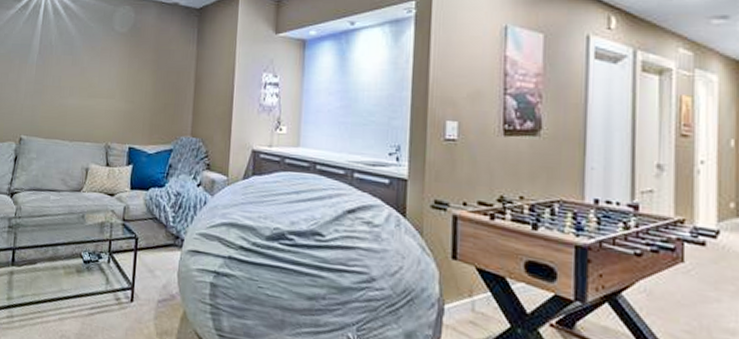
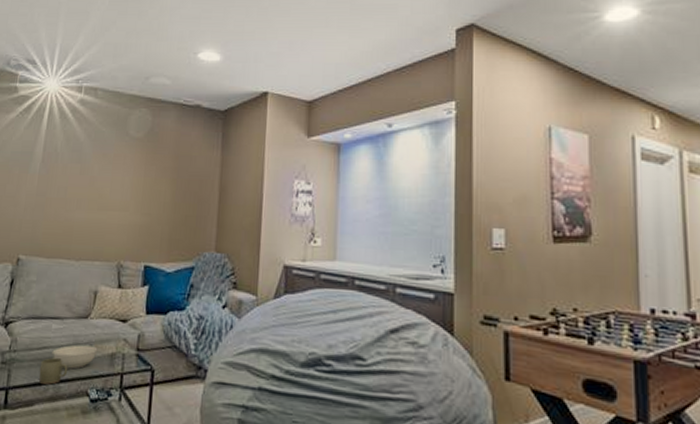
mug: none [40,224,65,247] -> present [38,358,68,385]
bowl: none [50,214,90,235] -> present [52,345,98,370]

